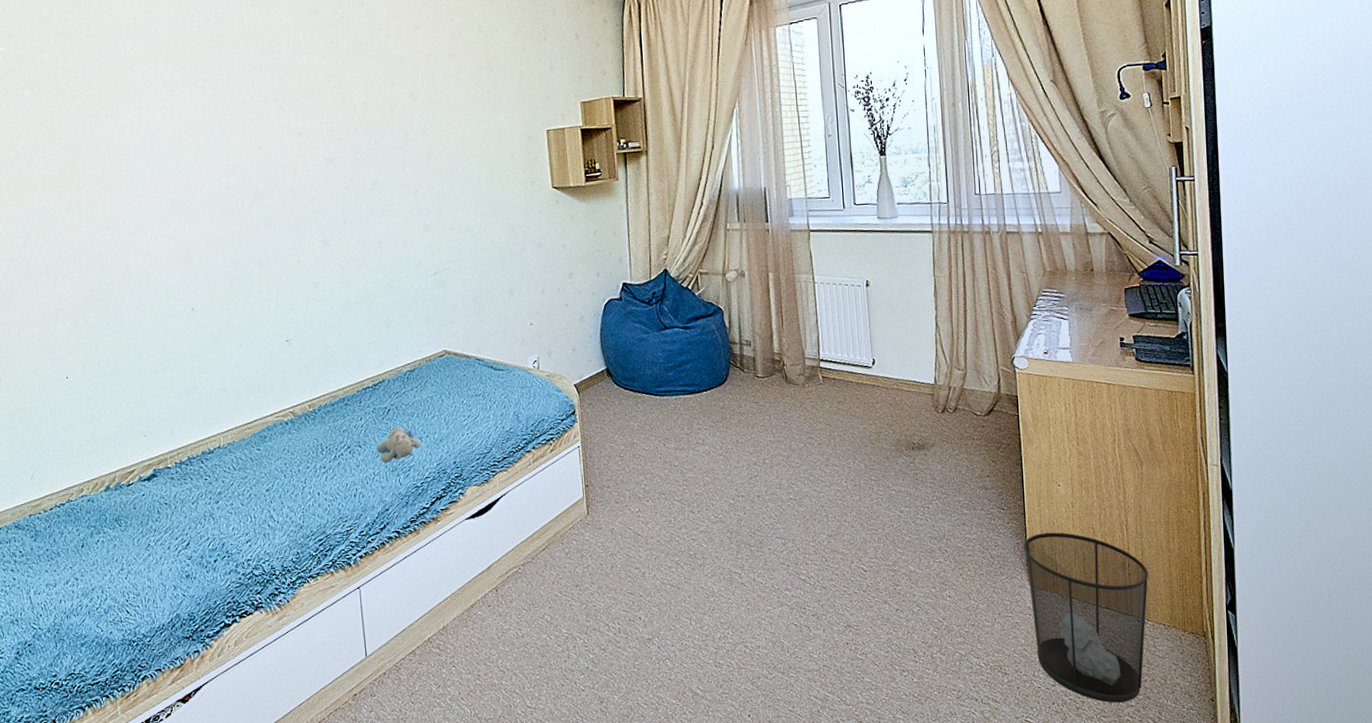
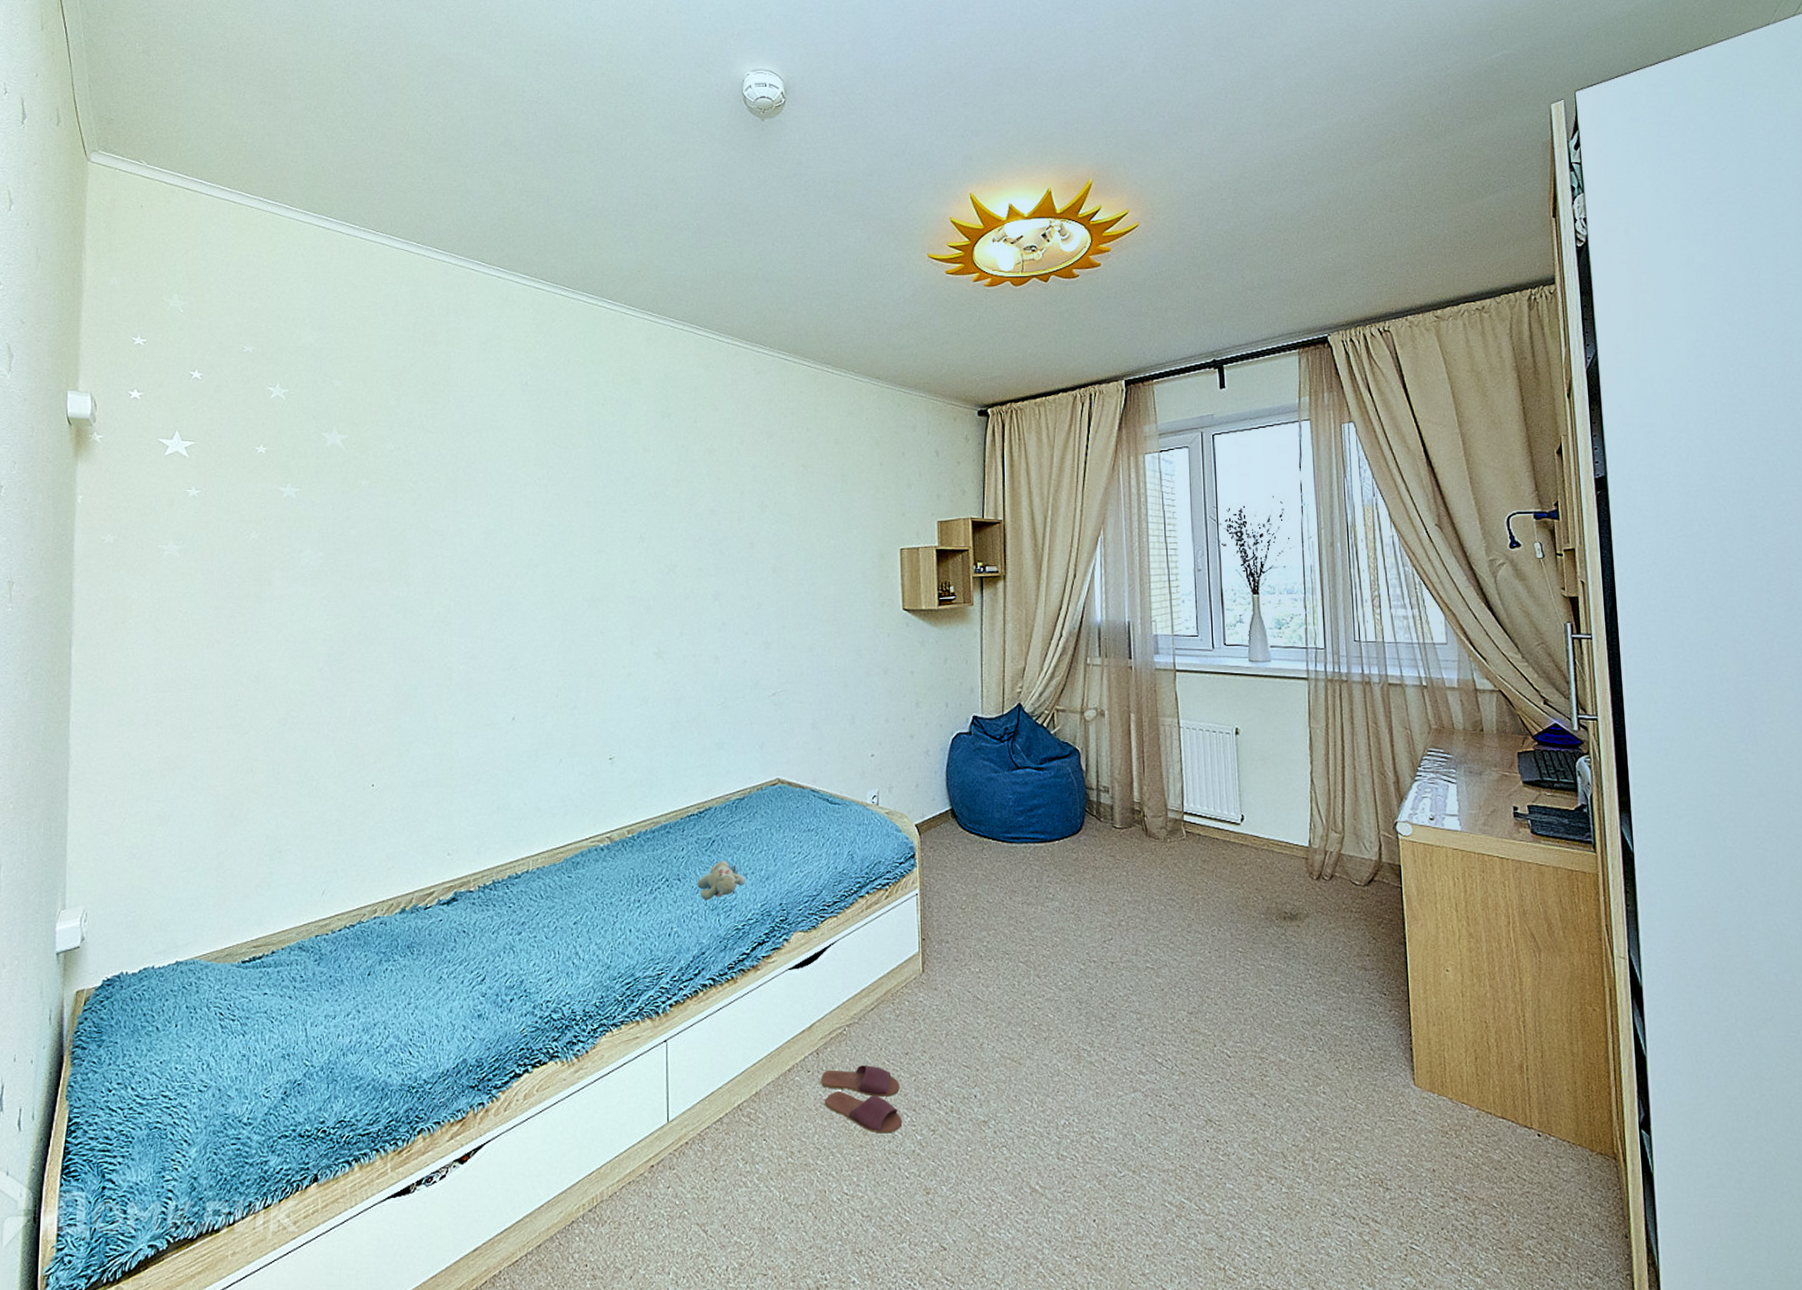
slippers: none [501,597,576,655] -> present [821,1065,903,1134]
waste bin: present [1023,532,1149,703] -> none [1407,1024,1550,1233]

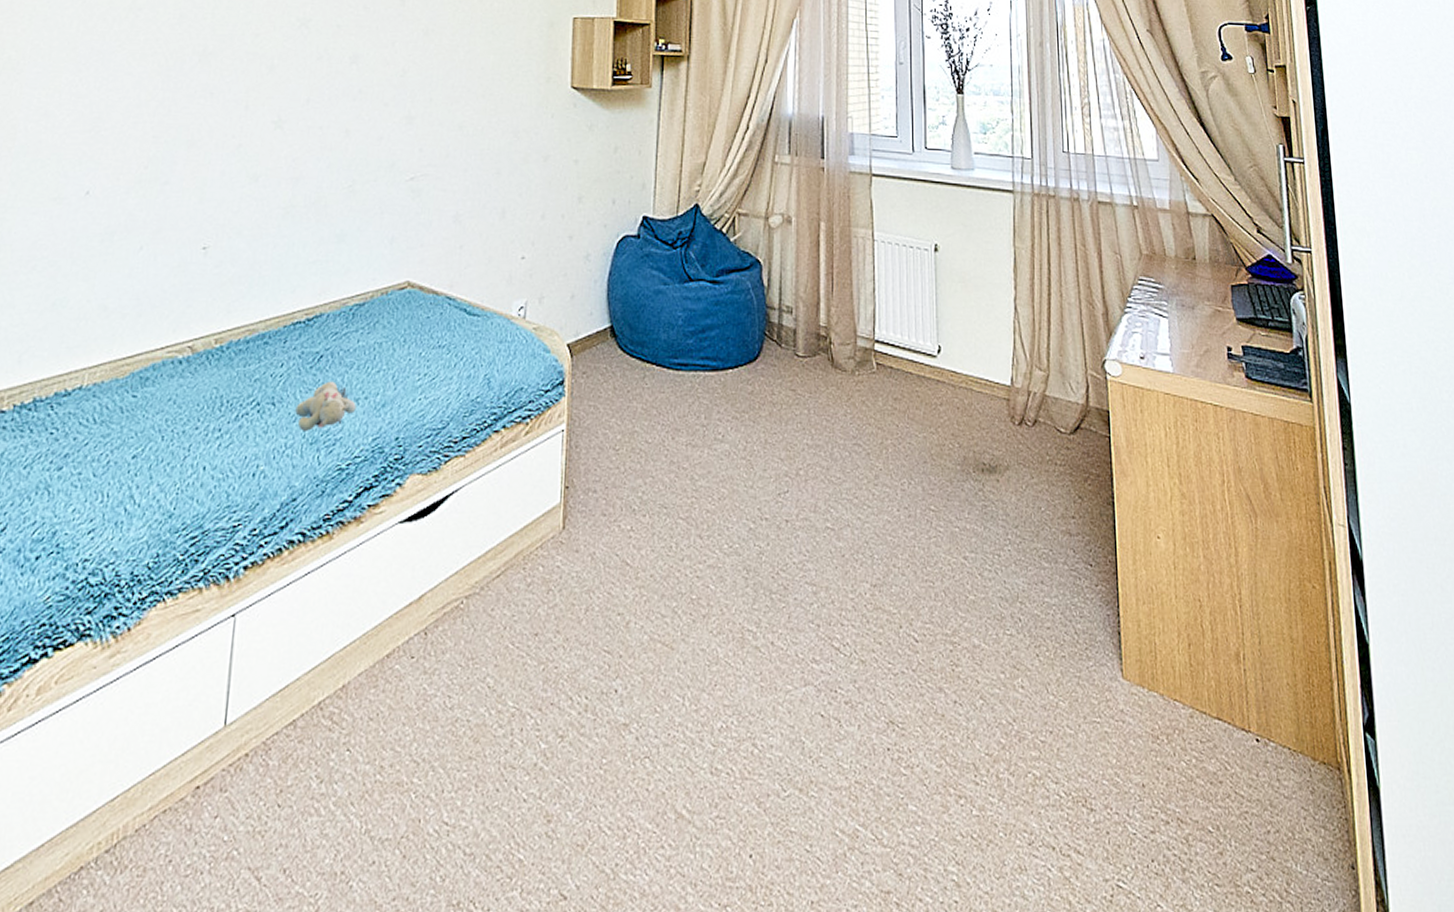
slippers: present [821,1065,903,1134] -> none [427,649,525,741]

